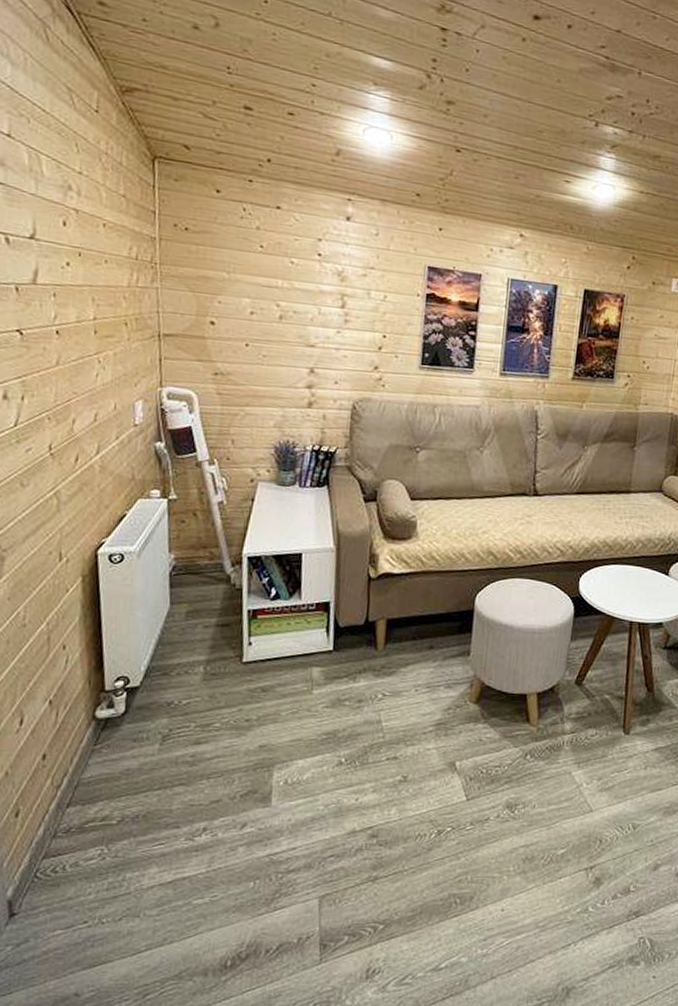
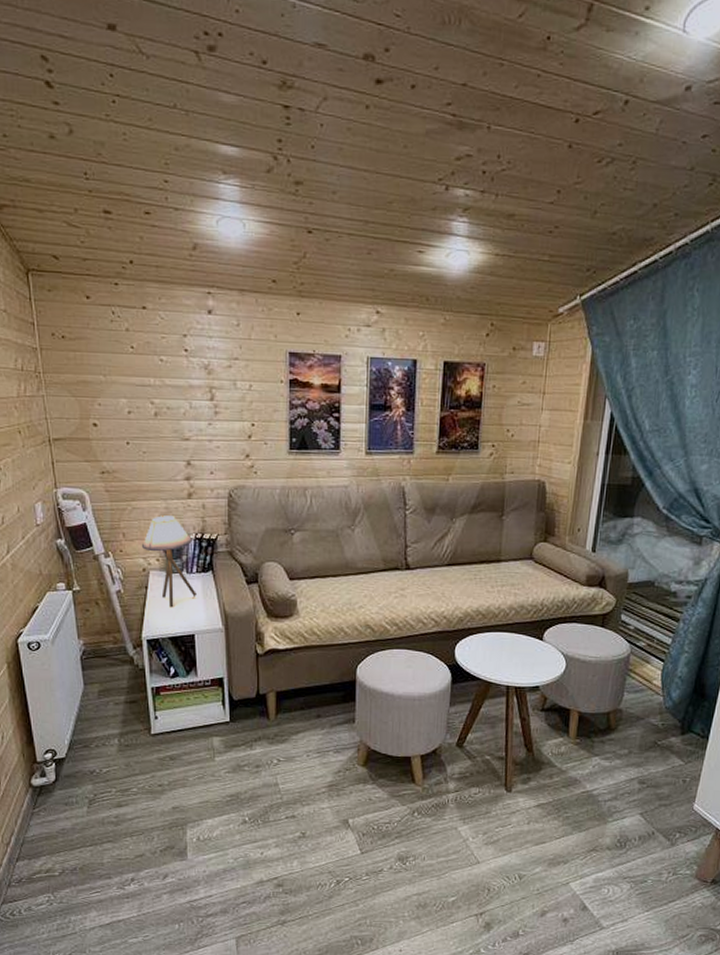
table lamp: none [251,423,310,523] -> present [141,515,196,608]

